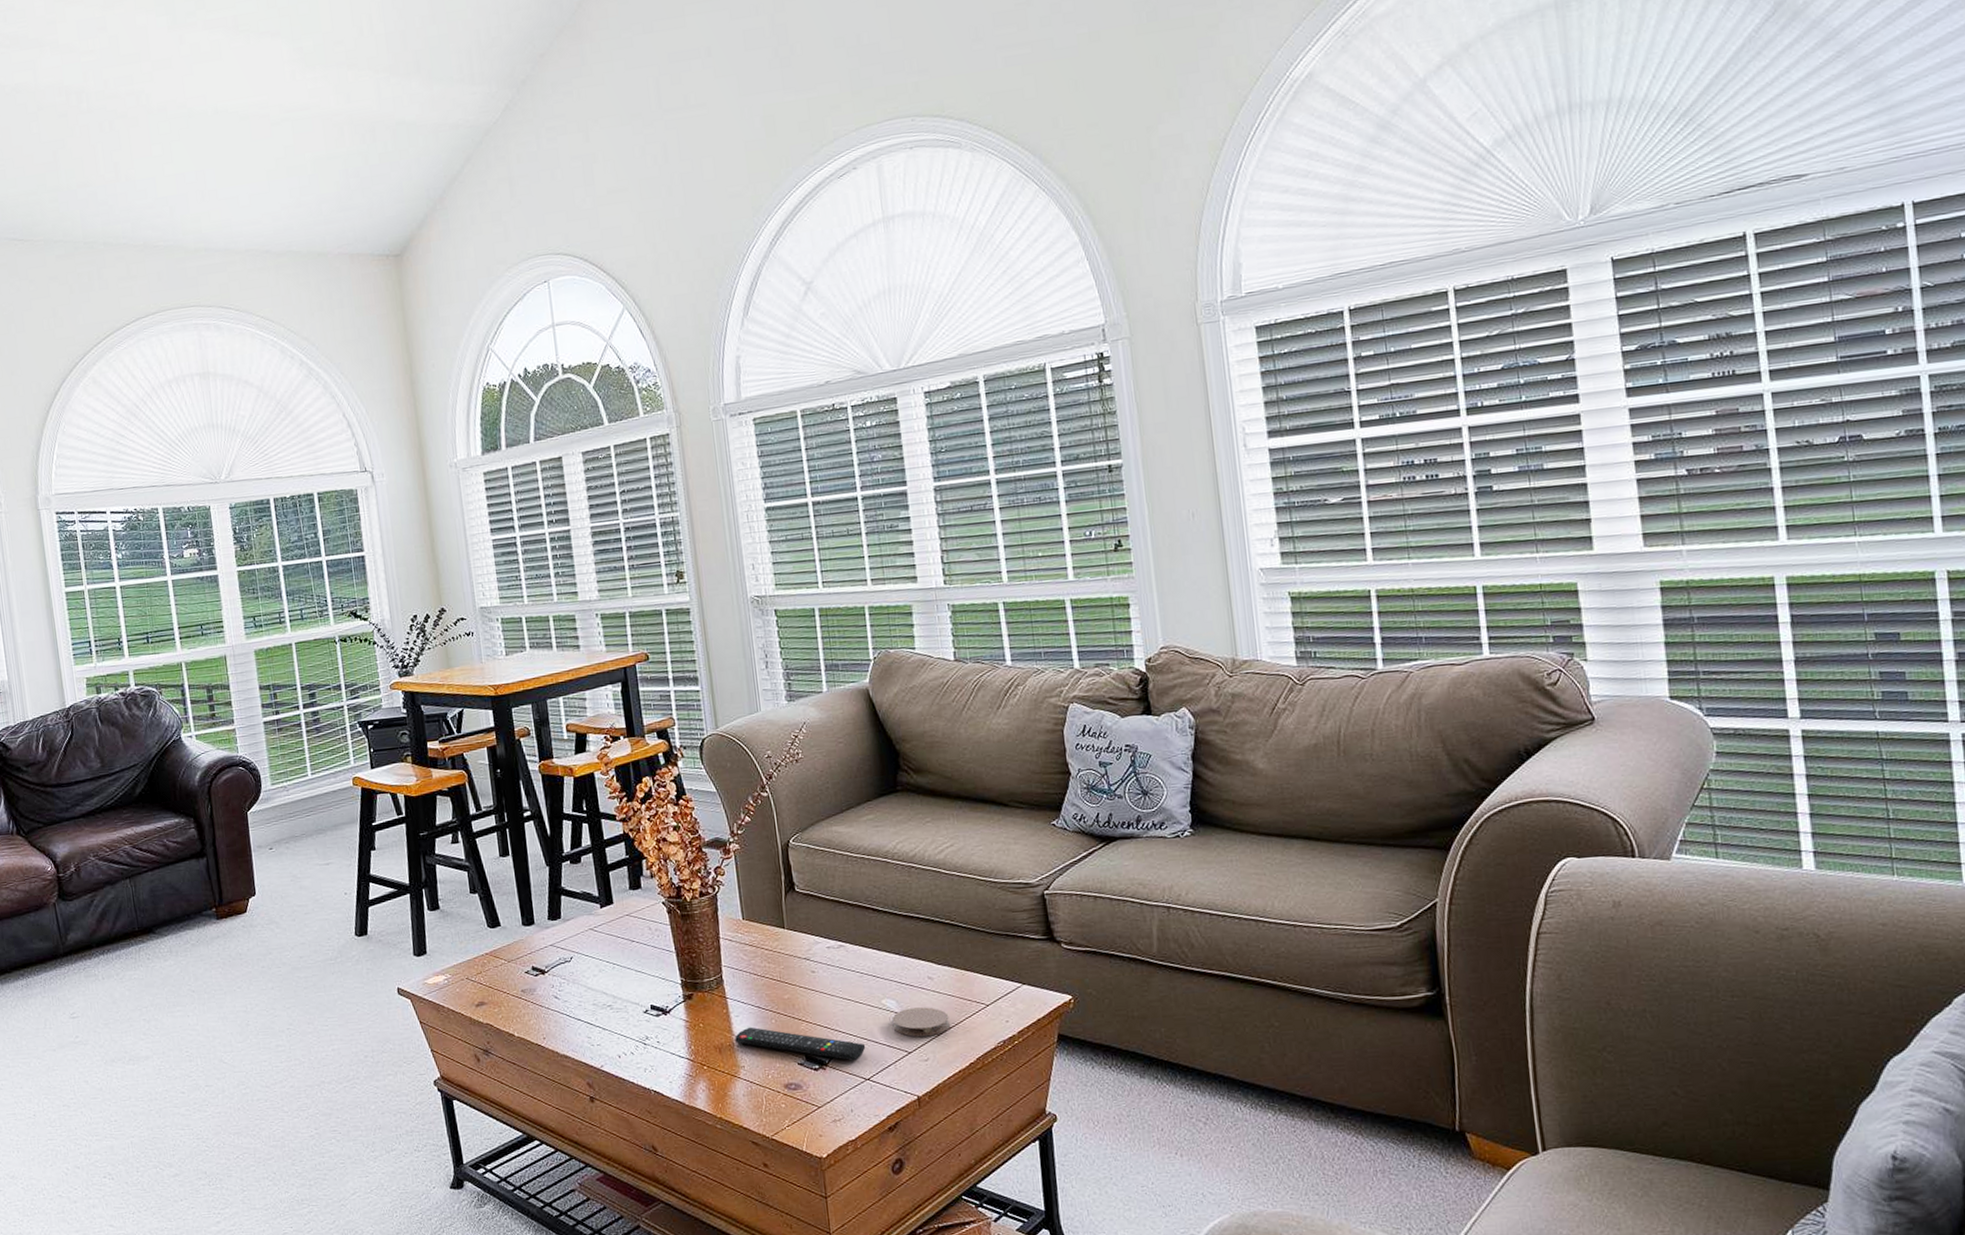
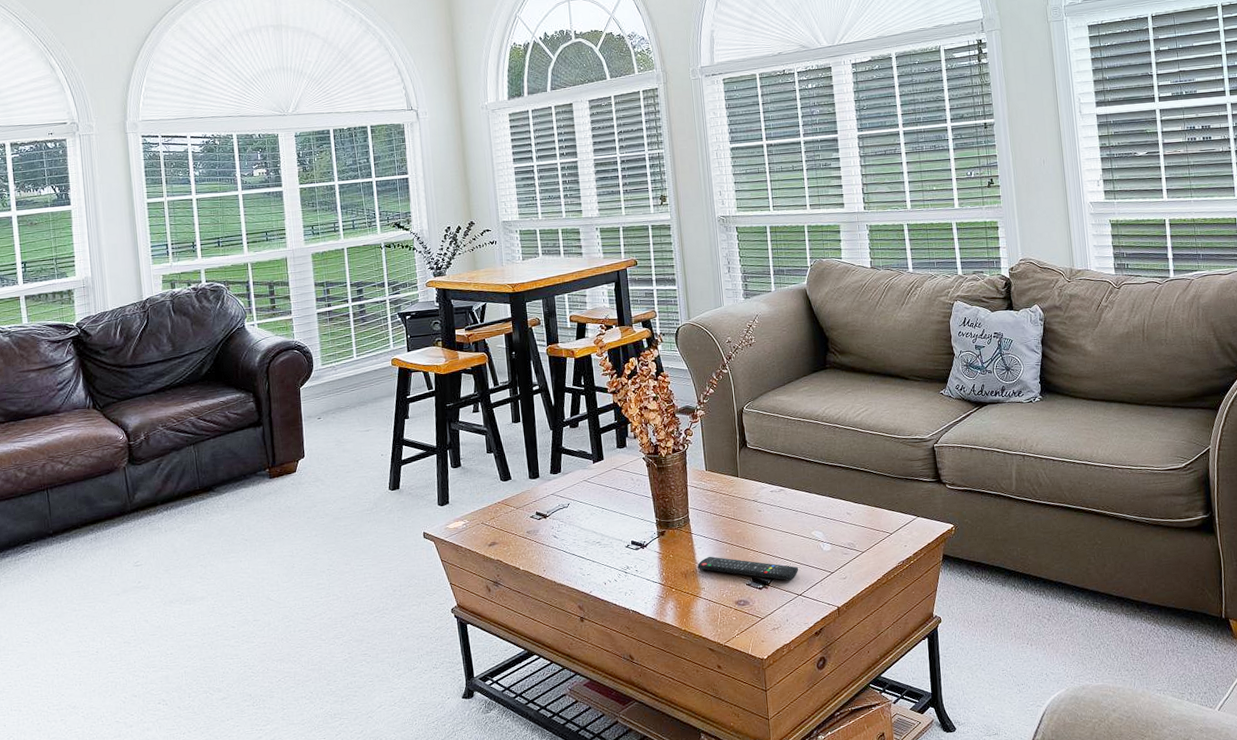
coaster: present [892,1007,950,1037] -> none [819,536,863,560]

